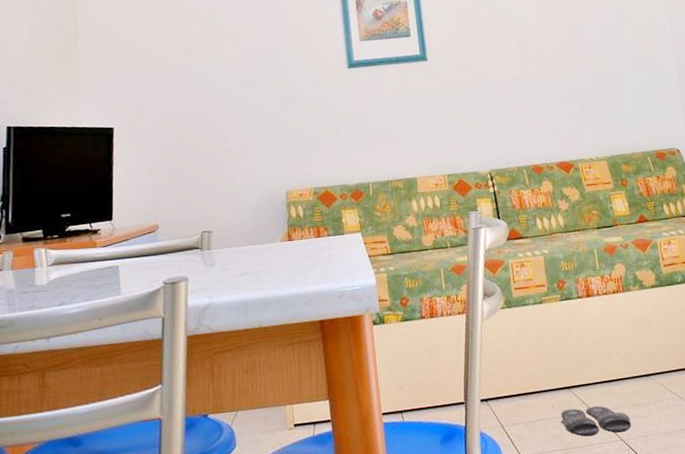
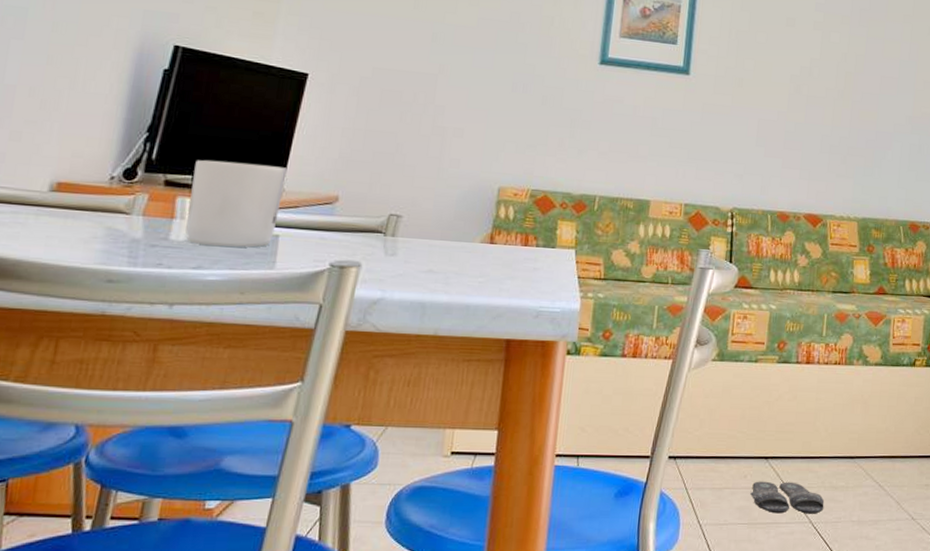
mug: none [42,209,115,285] -> present [186,159,287,248]

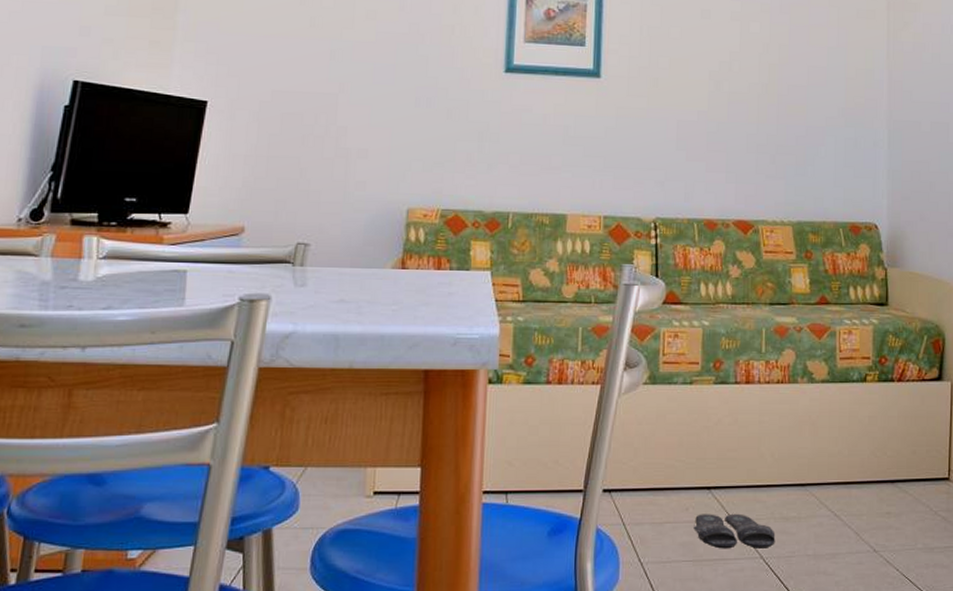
mug: present [186,159,287,248] -> none [94,196,191,286]

